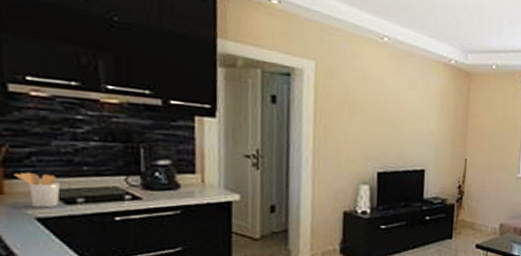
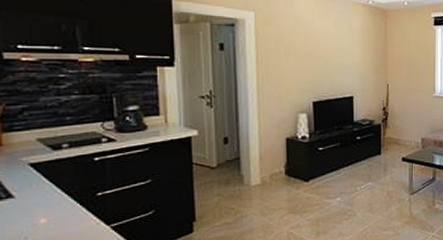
utensil holder: present [14,172,59,208] -> none [10,125,47,155]

